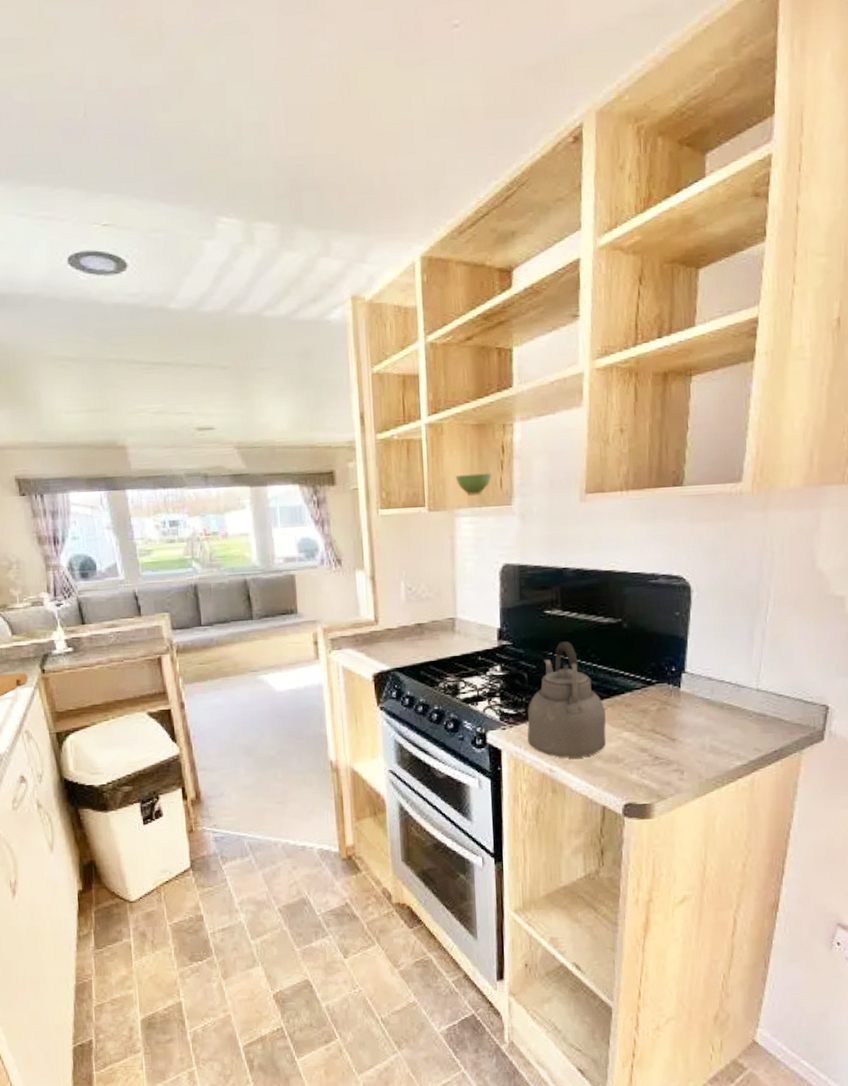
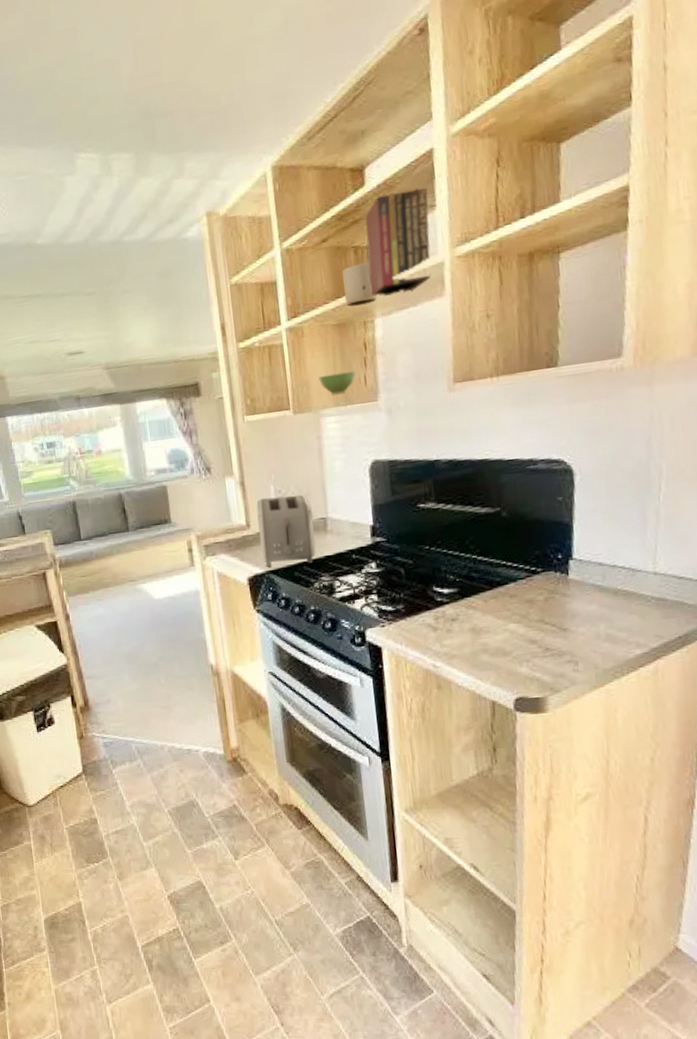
toaster: none [386,593,443,664] -> present [256,494,316,567]
mug: none [484,365,518,408] -> present [341,262,378,307]
books: none [510,296,572,401] -> present [365,187,431,297]
kettle: present [527,641,606,758] -> none [406,534,492,653]

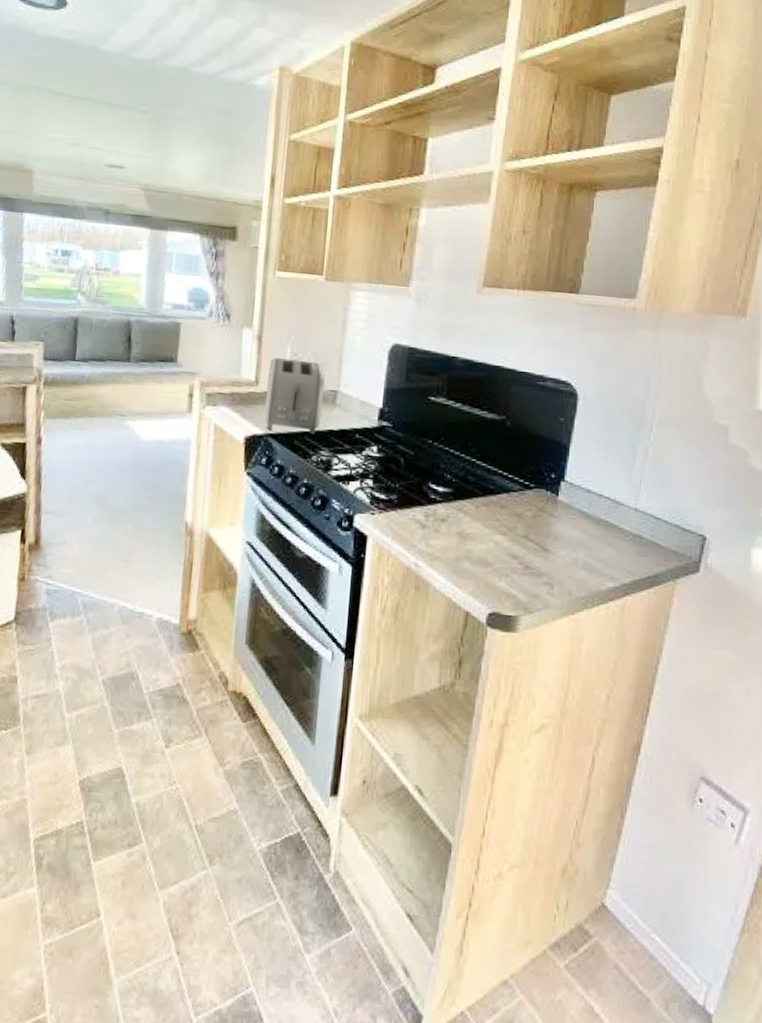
bowl: present [318,371,356,396] -> none [356,249,394,273]
mug: present [341,262,378,307] -> none [396,153,428,193]
books: present [365,187,431,297] -> none [420,96,490,192]

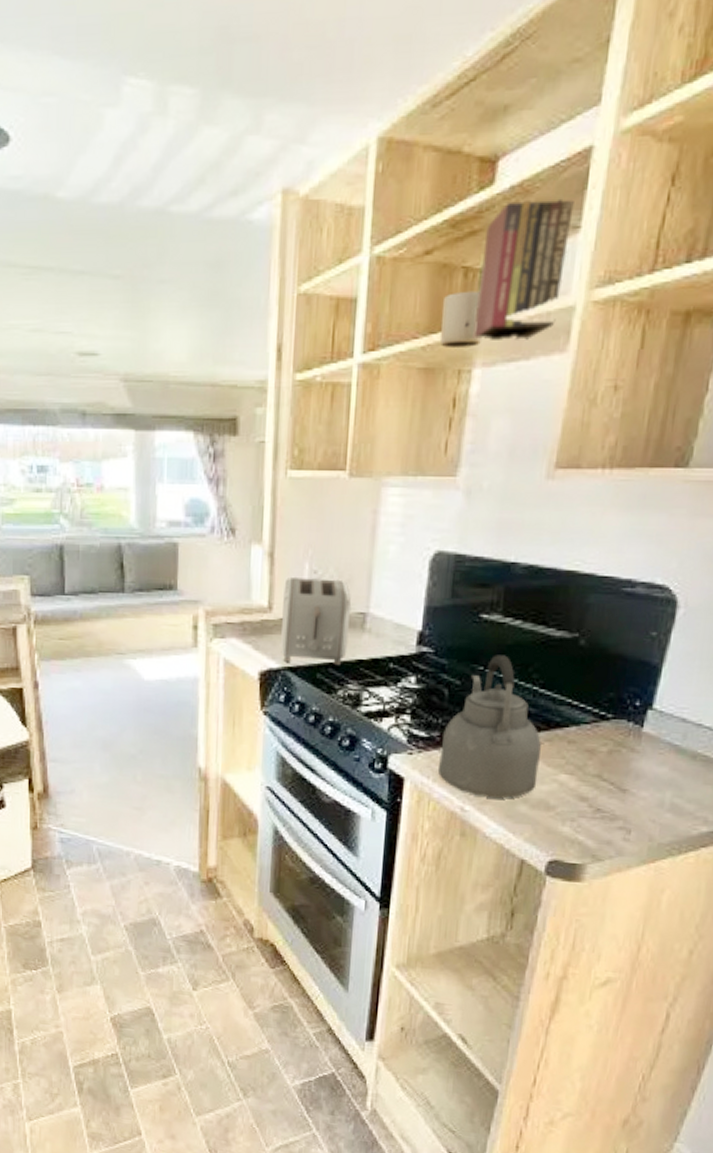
mug: none [396,153,428,193] -> present [439,290,483,347]
kettle: none [396,431,479,555] -> present [438,655,541,798]
books: none [420,96,490,192] -> present [473,198,574,340]

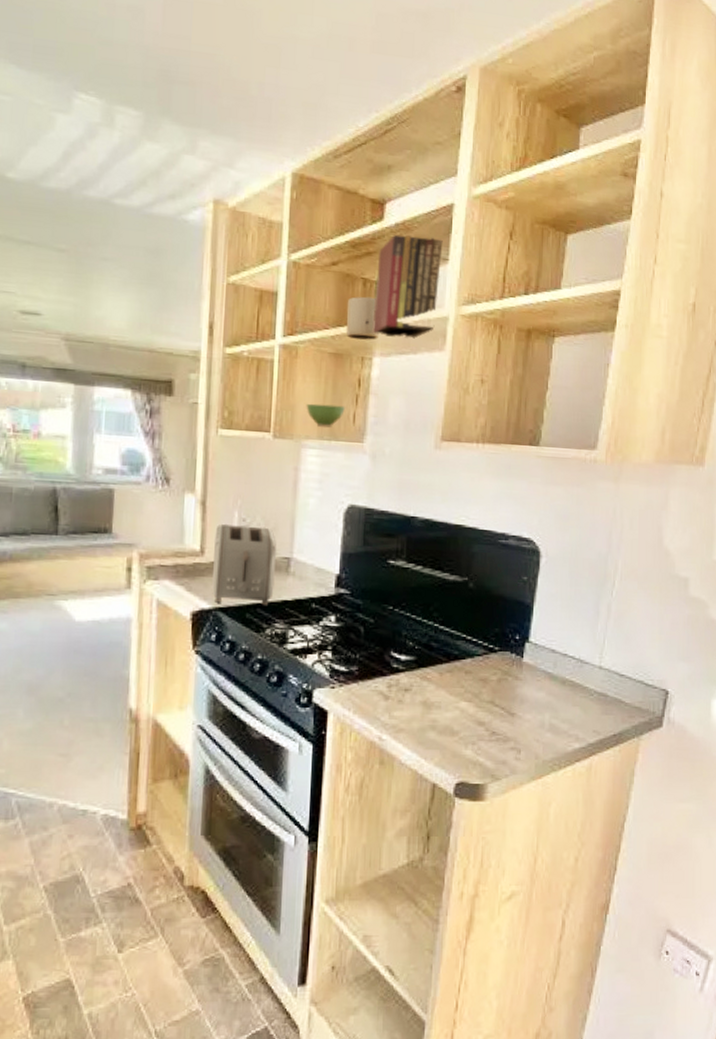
bowl: none [388,432,437,462] -> present [306,403,346,428]
kettle: present [438,655,541,798] -> none [358,596,444,726]

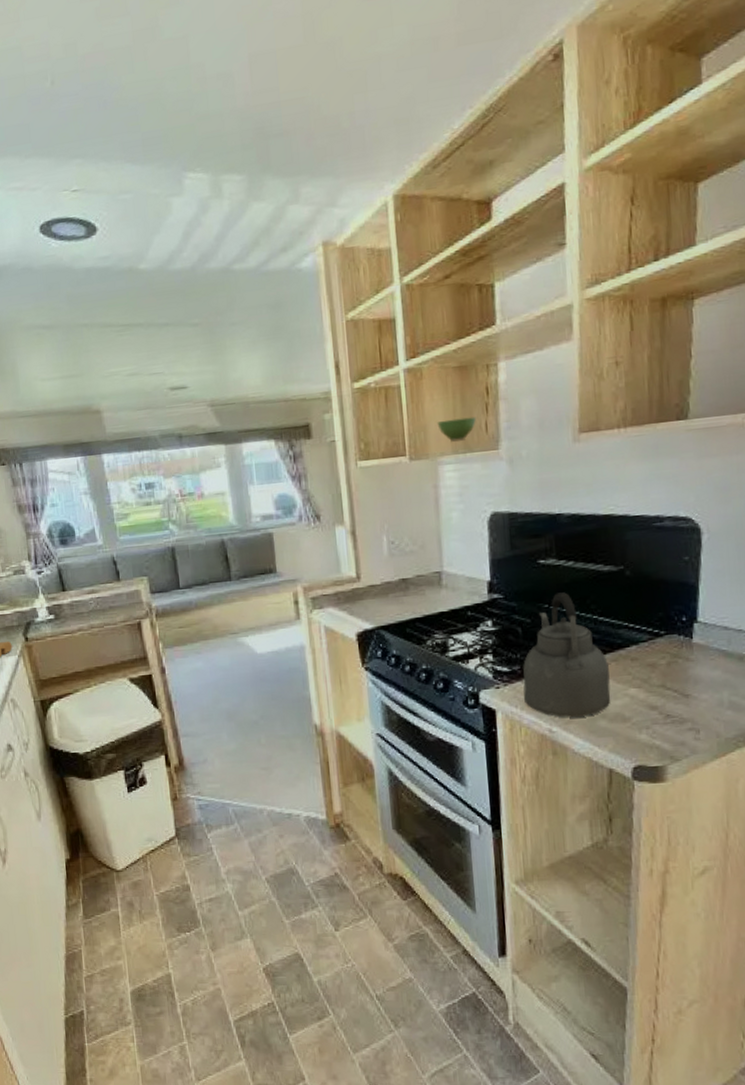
toaster: present [211,523,277,606] -> none [368,546,430,622]
mug: present [346,296,380,340] -> none [464,301,502,348]
kettle: none [358,596,444,726] -> present [523,592,611,717]
books: present [372,234,443,339] -> none [491,224,559,339]

